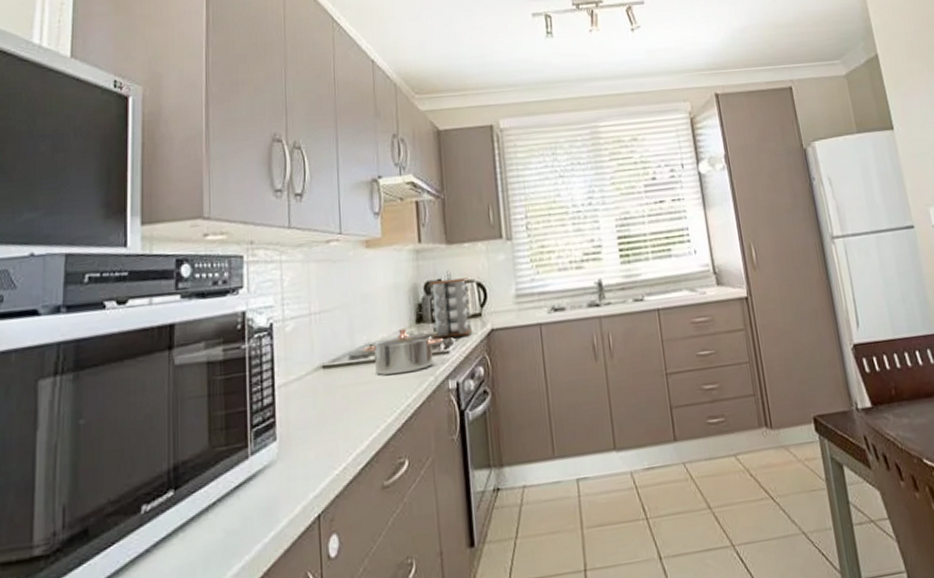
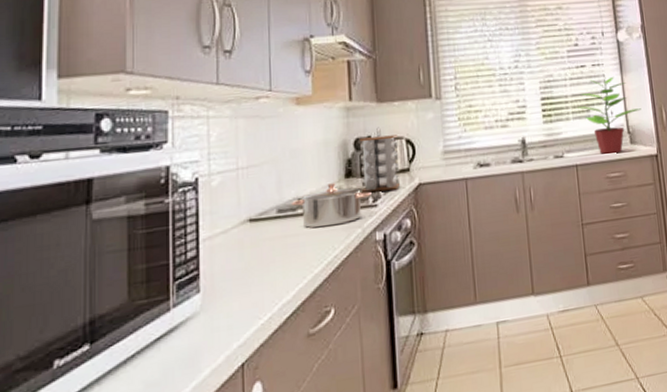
potted plant: none [656,211,728,297] -> present [576,76,642,154]

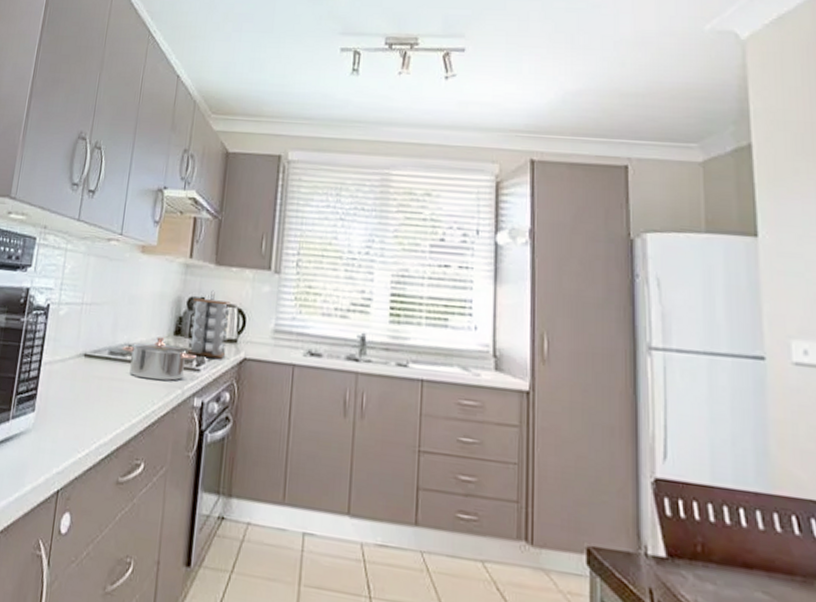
potted plant: present [576,76,642,154] -> none [432,282,516,378]

